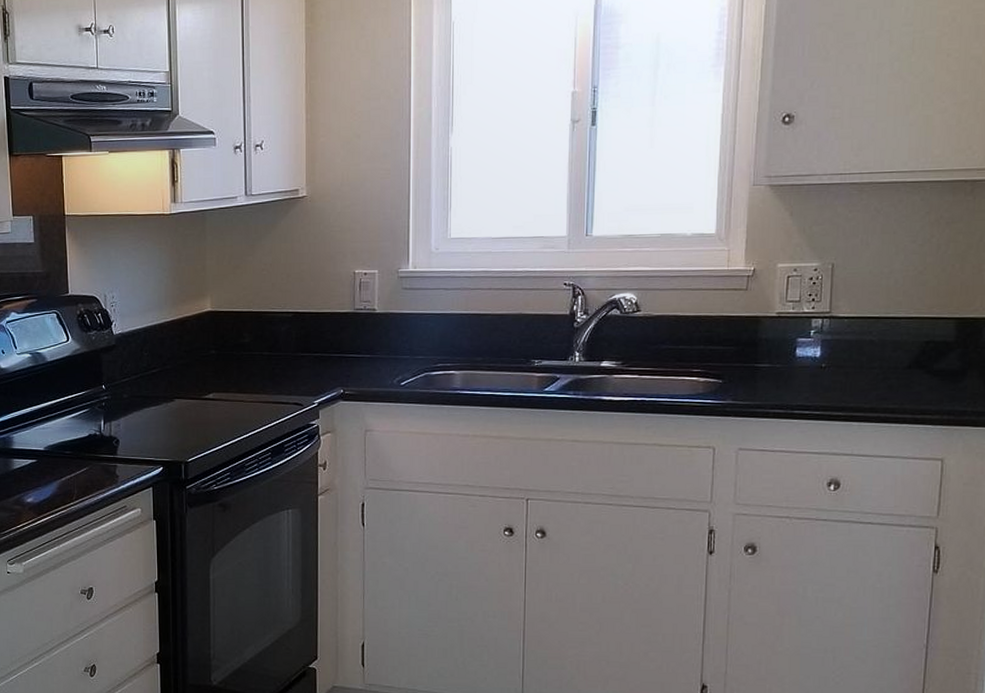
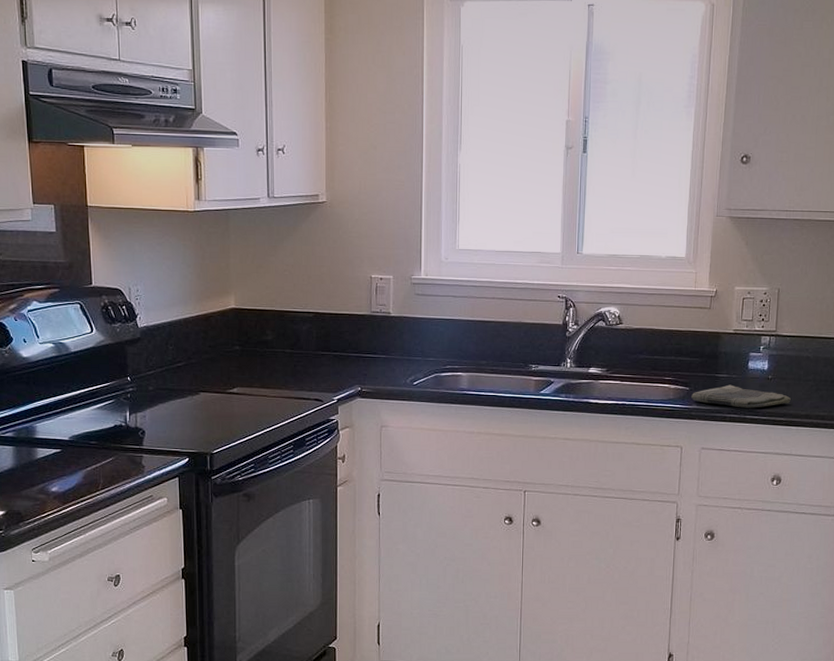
dish towel: none [724,375,851,402] -> present [690,384,791,408]

